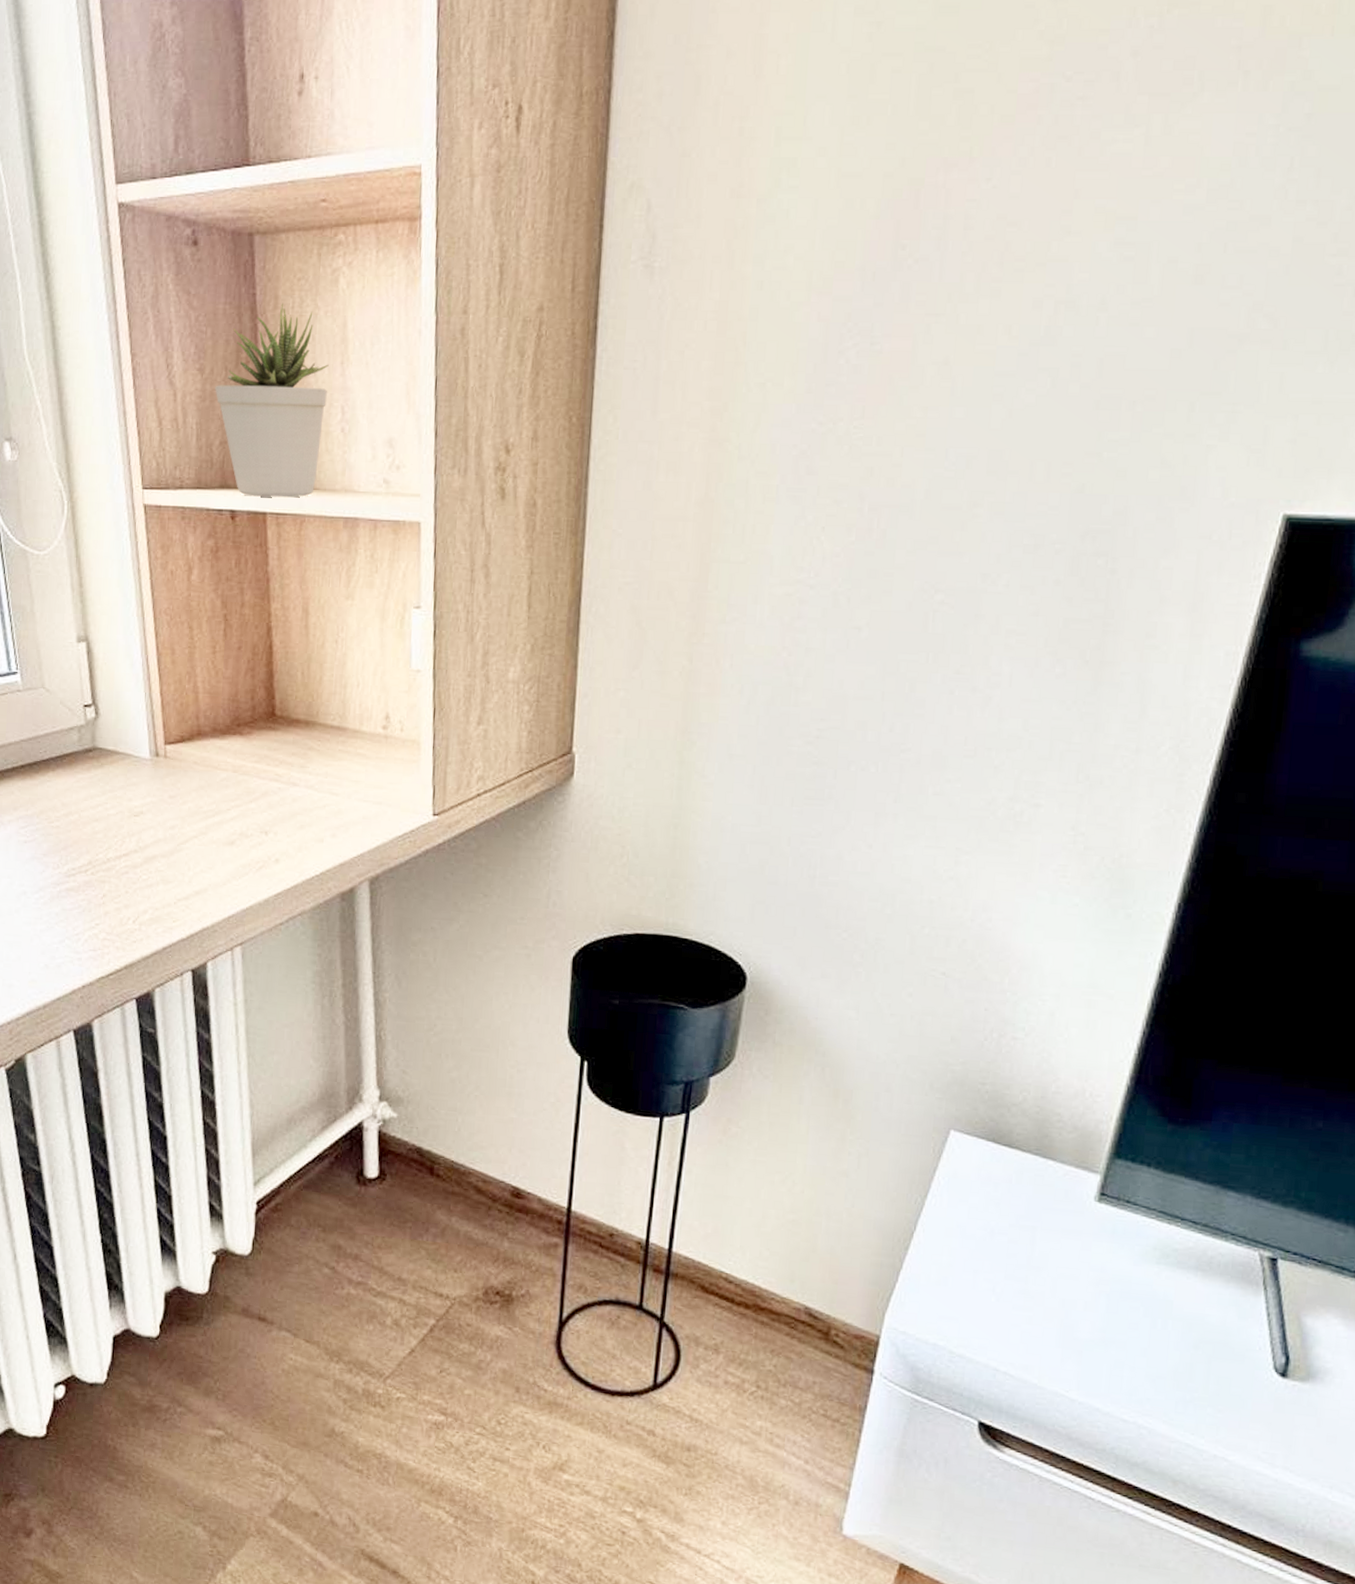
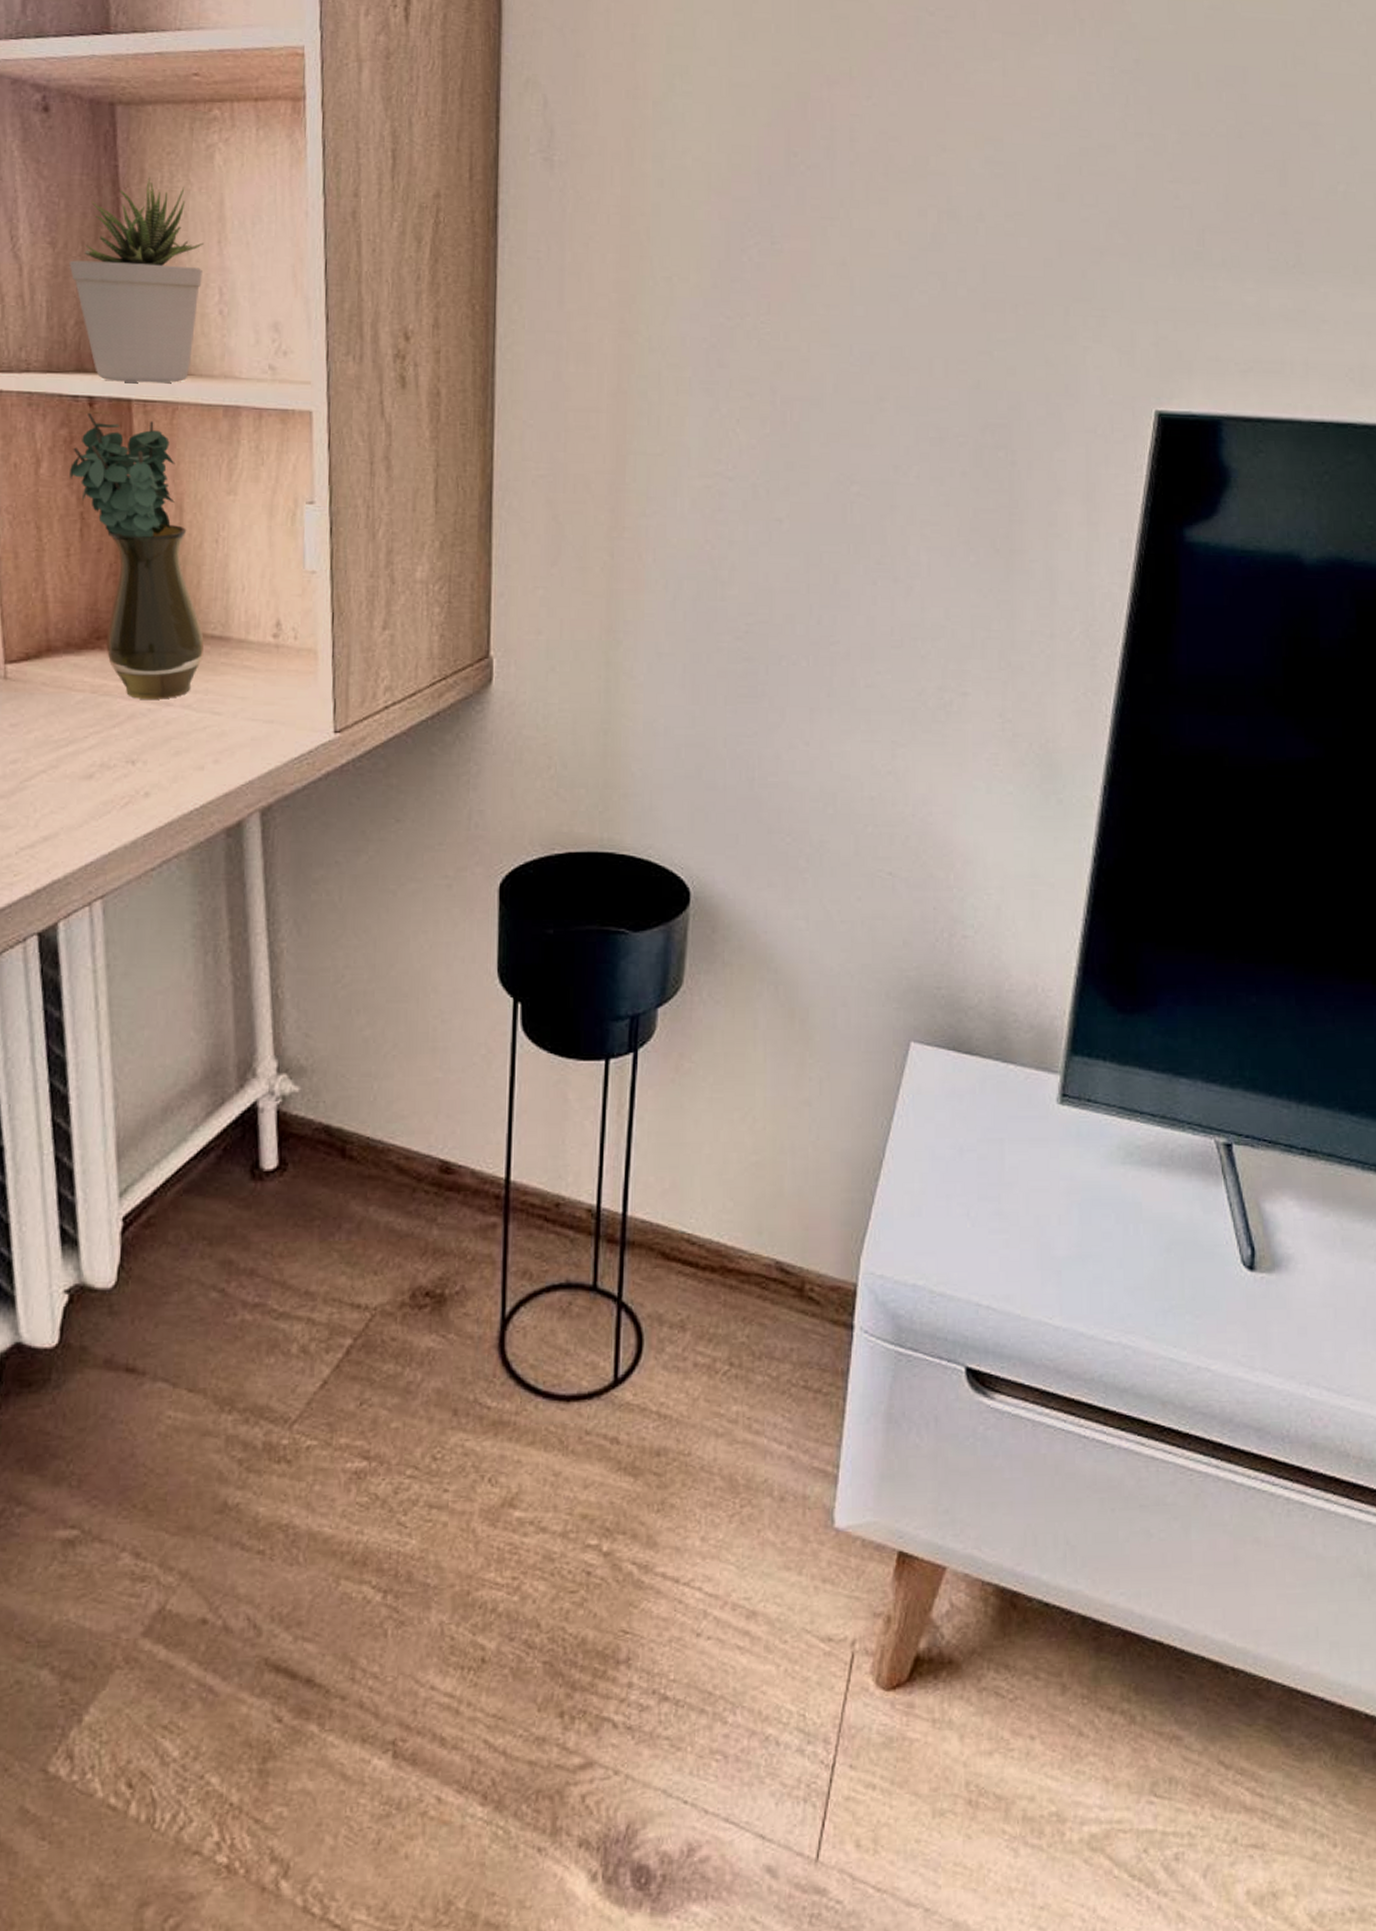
vase: none [215,524,325,780] -> present [70,412,204,699]

